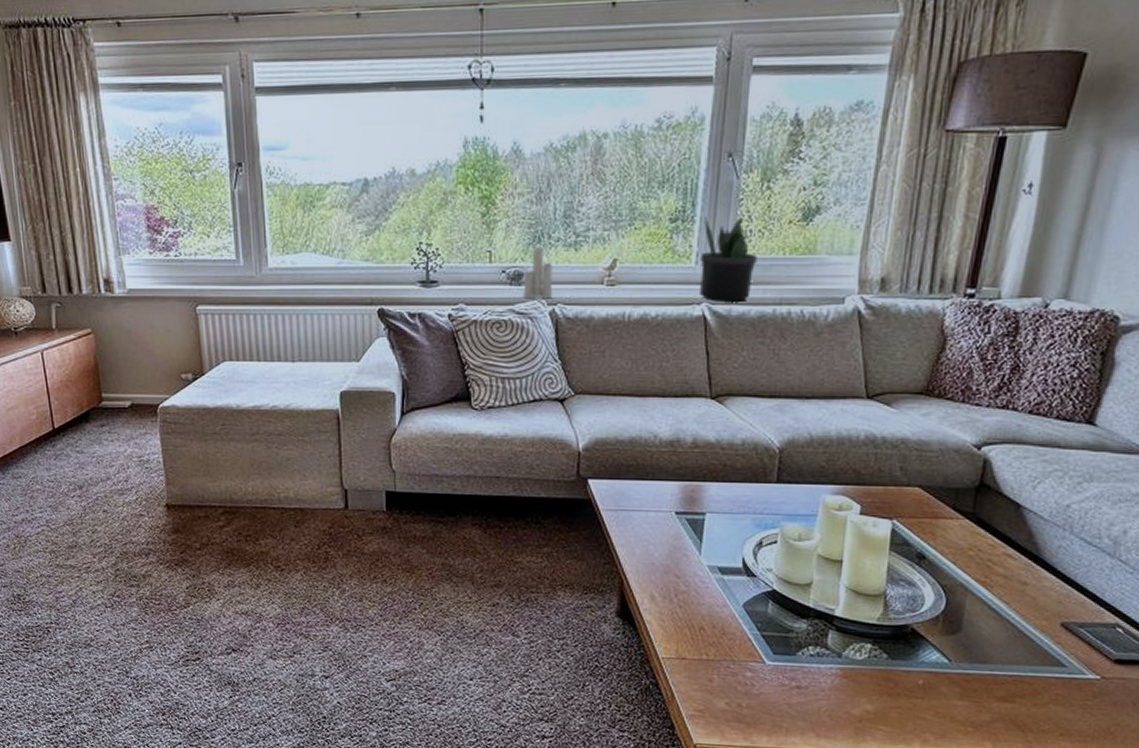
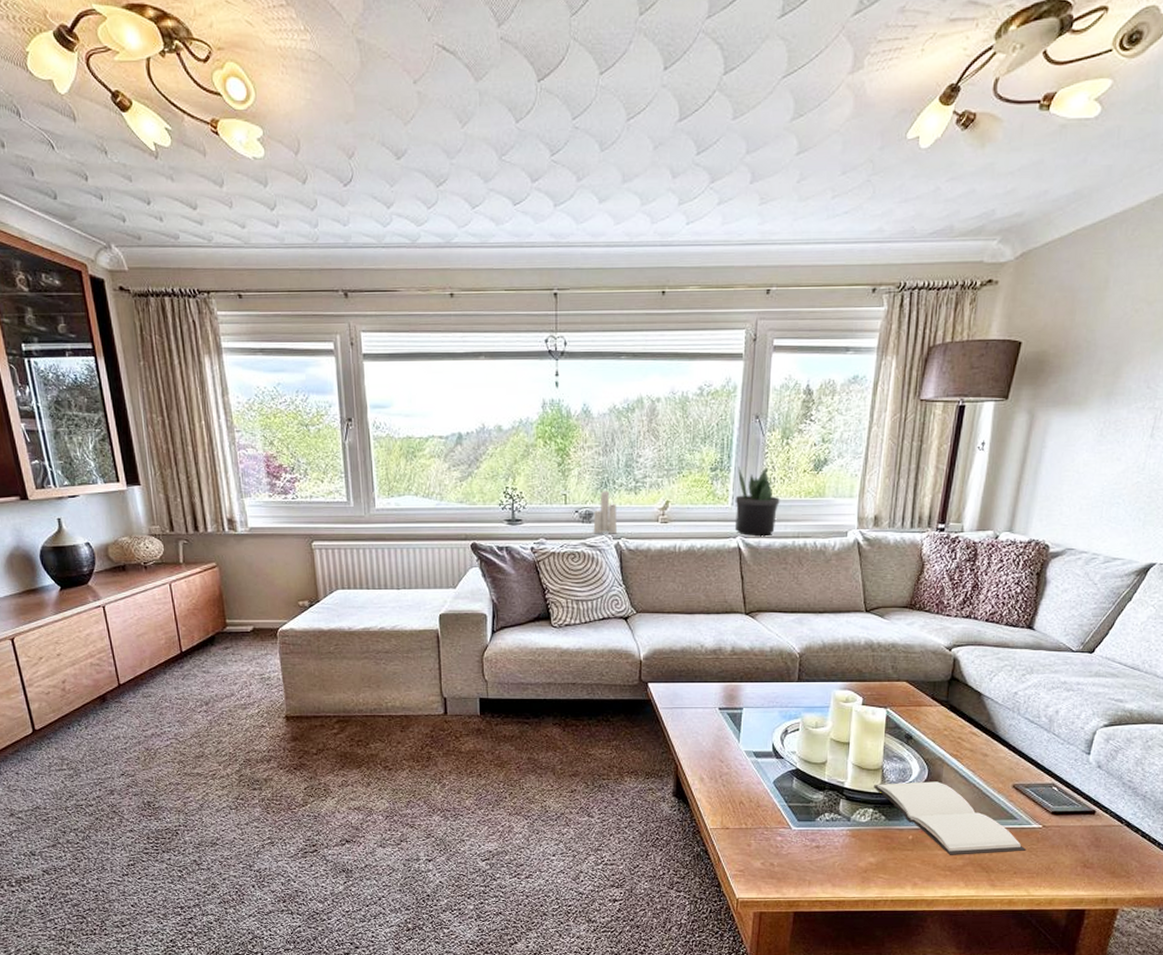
book: none [873,613,1078,709] -> present [874,781,1027,855]

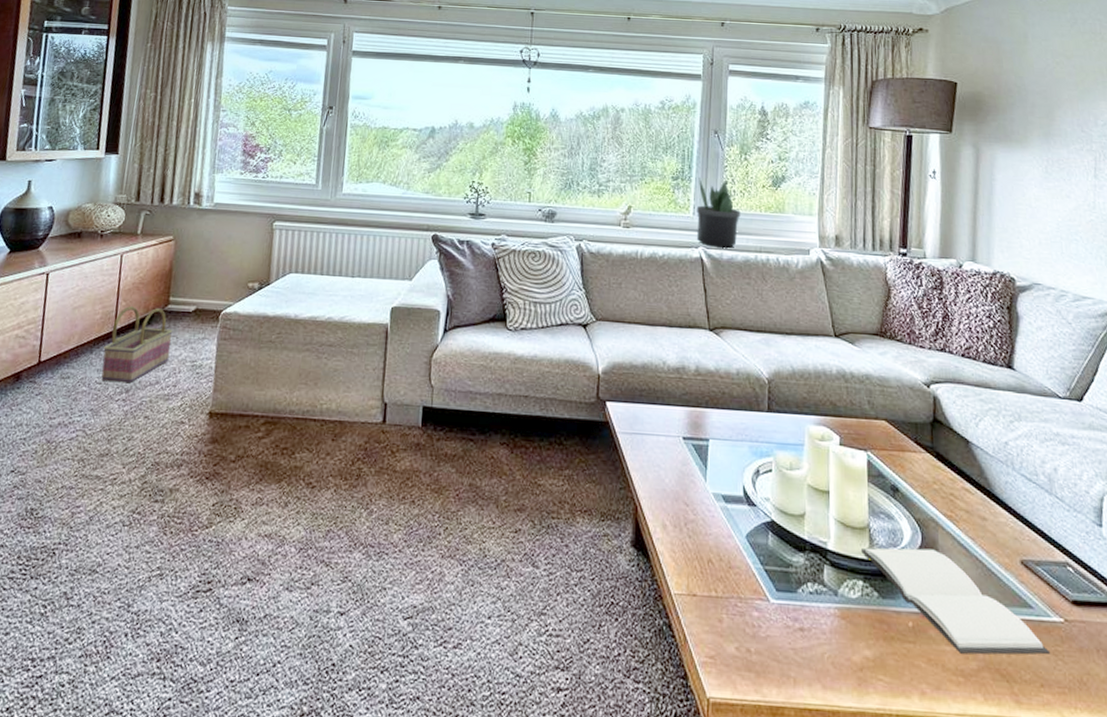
basket: none [175,630,238,697] -> present [101,306,173,384]
candle: present [593,488,618,534] -> none [555,189,580,236]

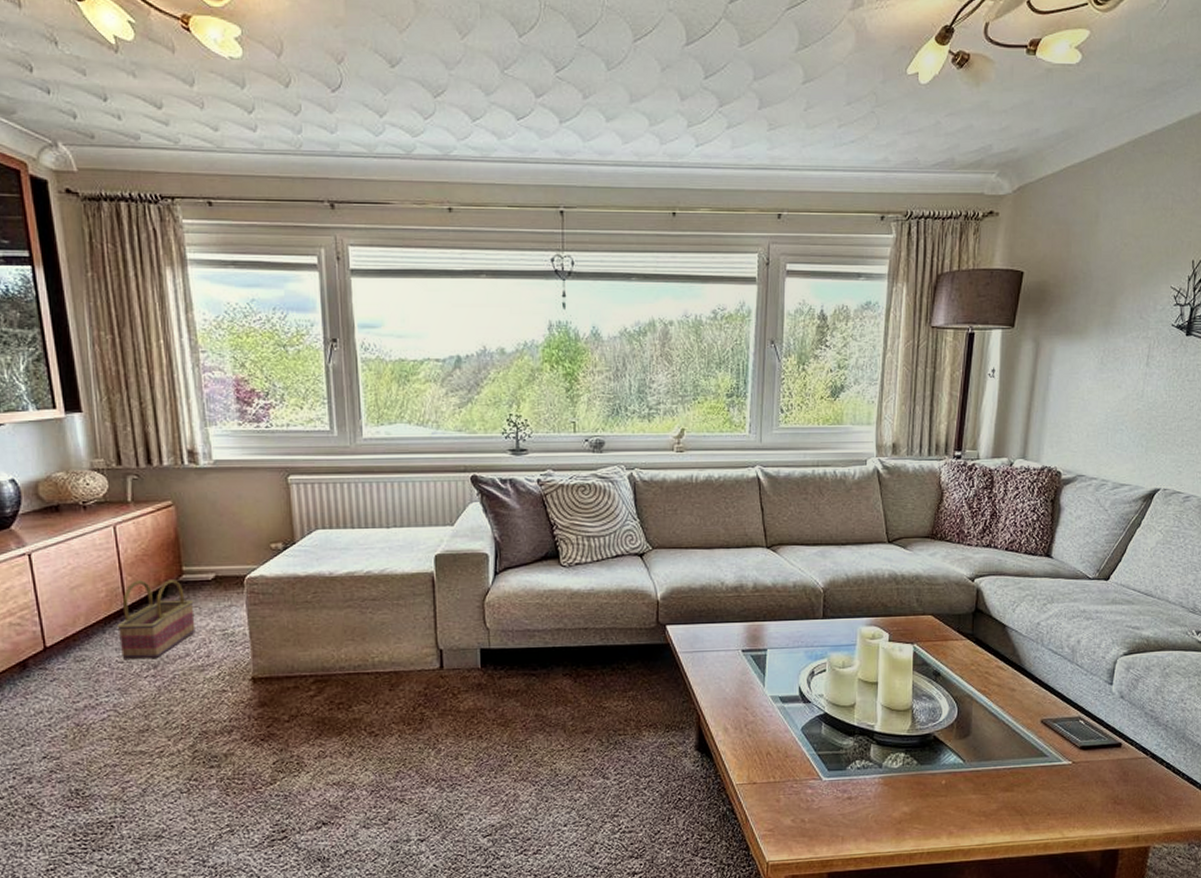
planter: present [696,178,741,248] -> none [752,393,798,465]
book: present [861,547,1051,655] -> none [904,720,1058,799]

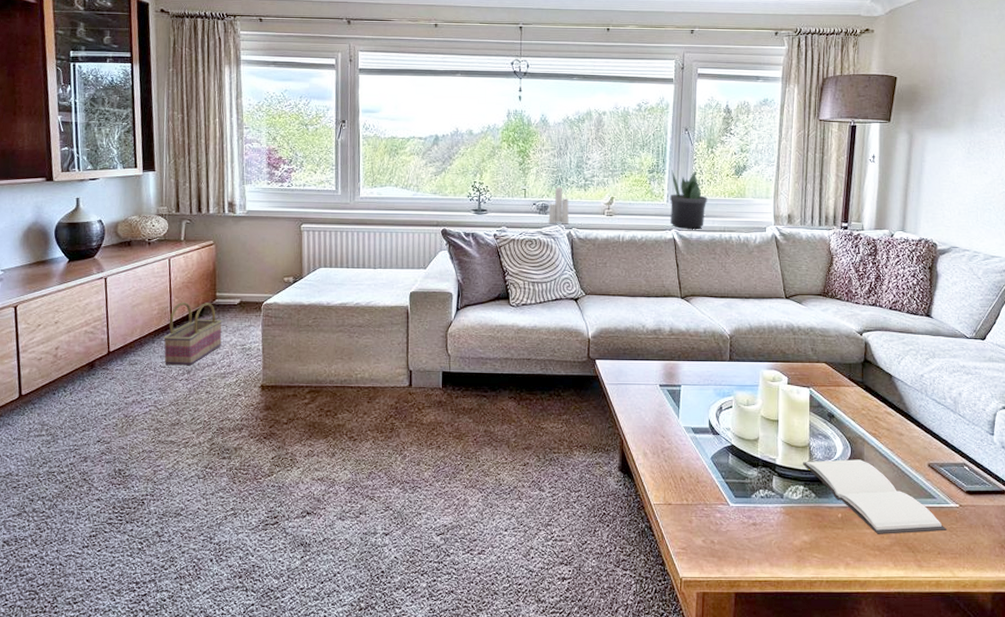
candle: none [604,416,631,464] -> present [548,185,570,224]
planter: none [752,393,798,465] -> present [670,170,708,229]
book: none [904,720,1058,799] -> present [803,459,947,534]

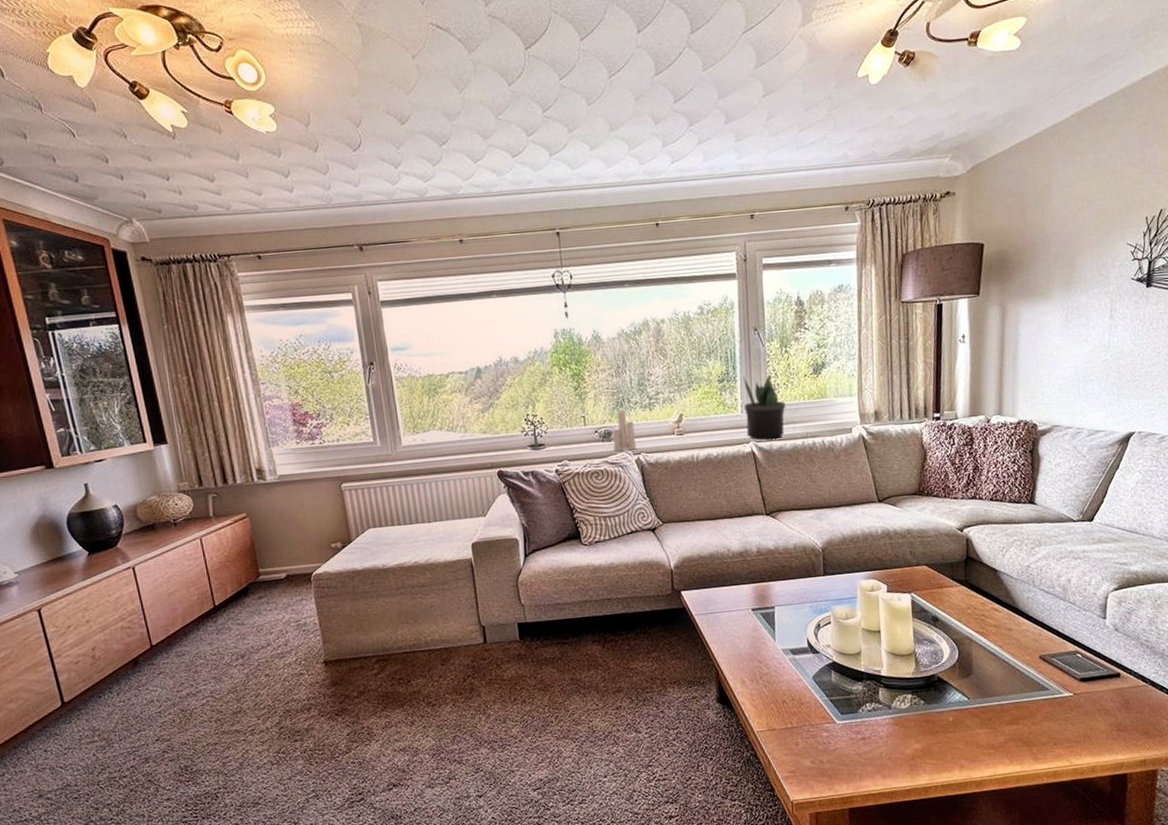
basket: present [163,302,223,366] -> none [209,580,274,653]
book: present [803,459,947,534] -> none [909,660,1062,733]

